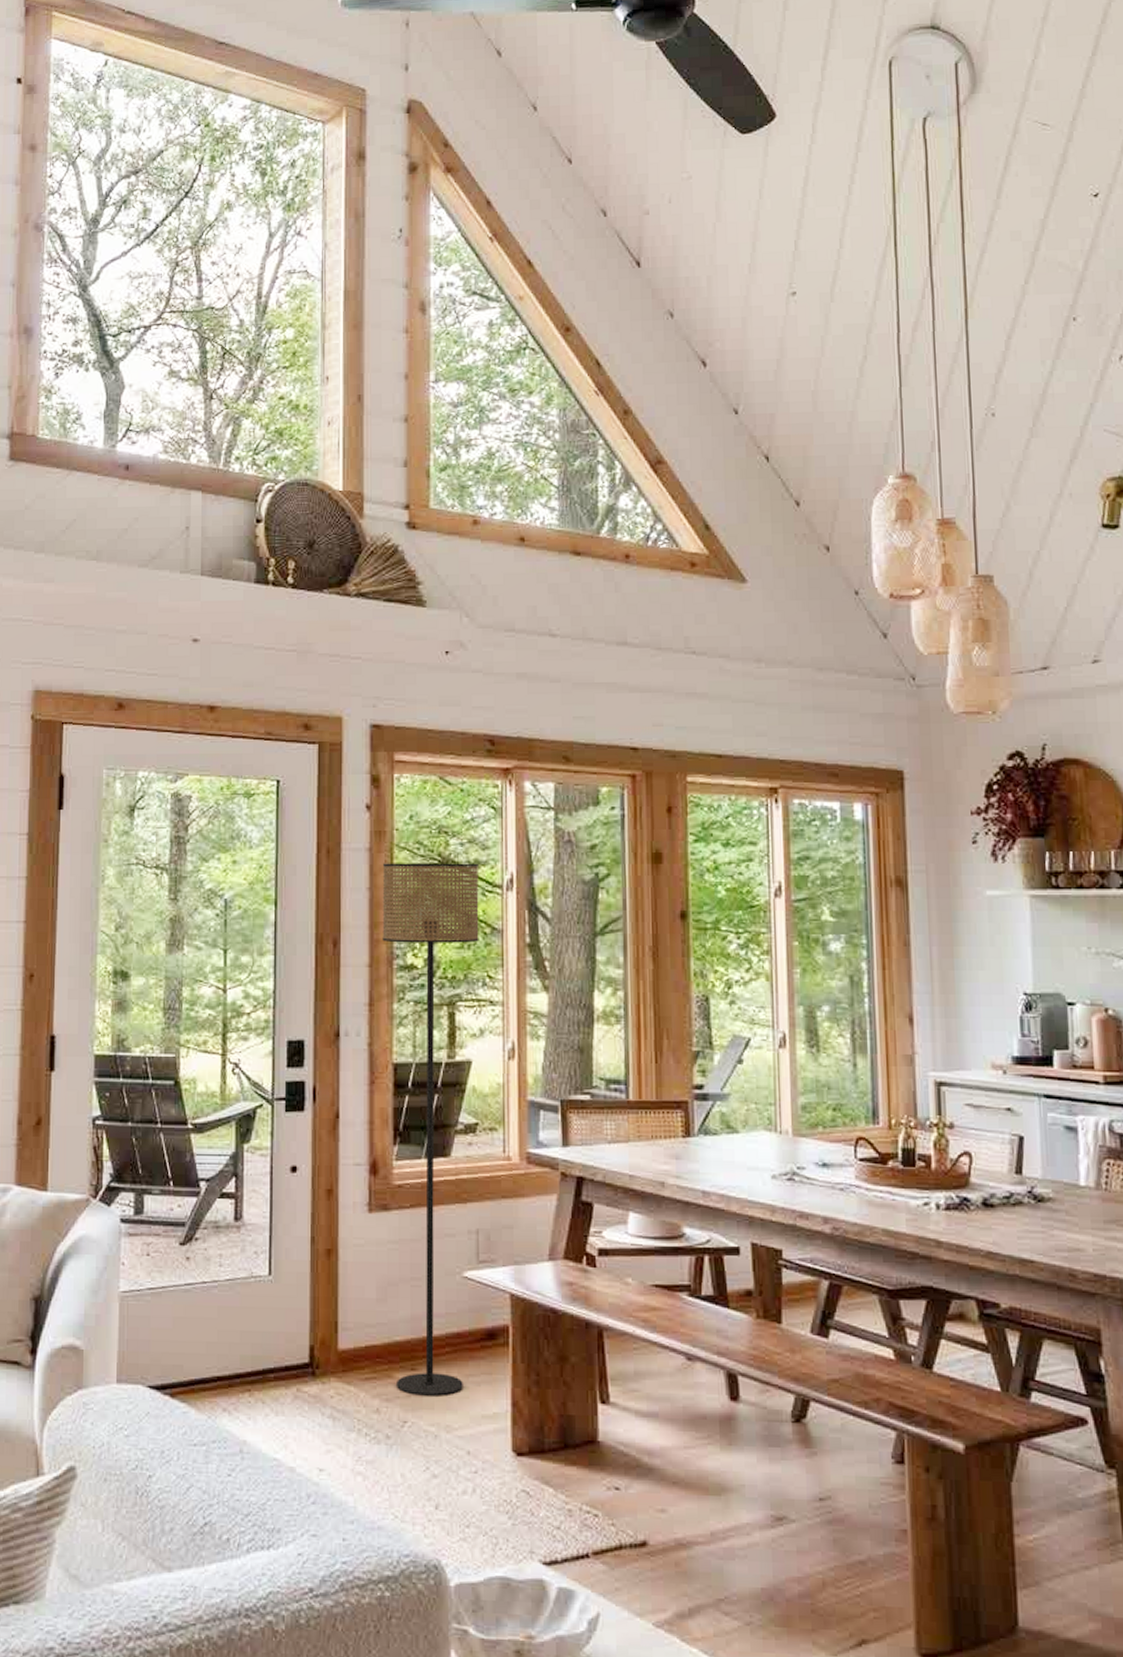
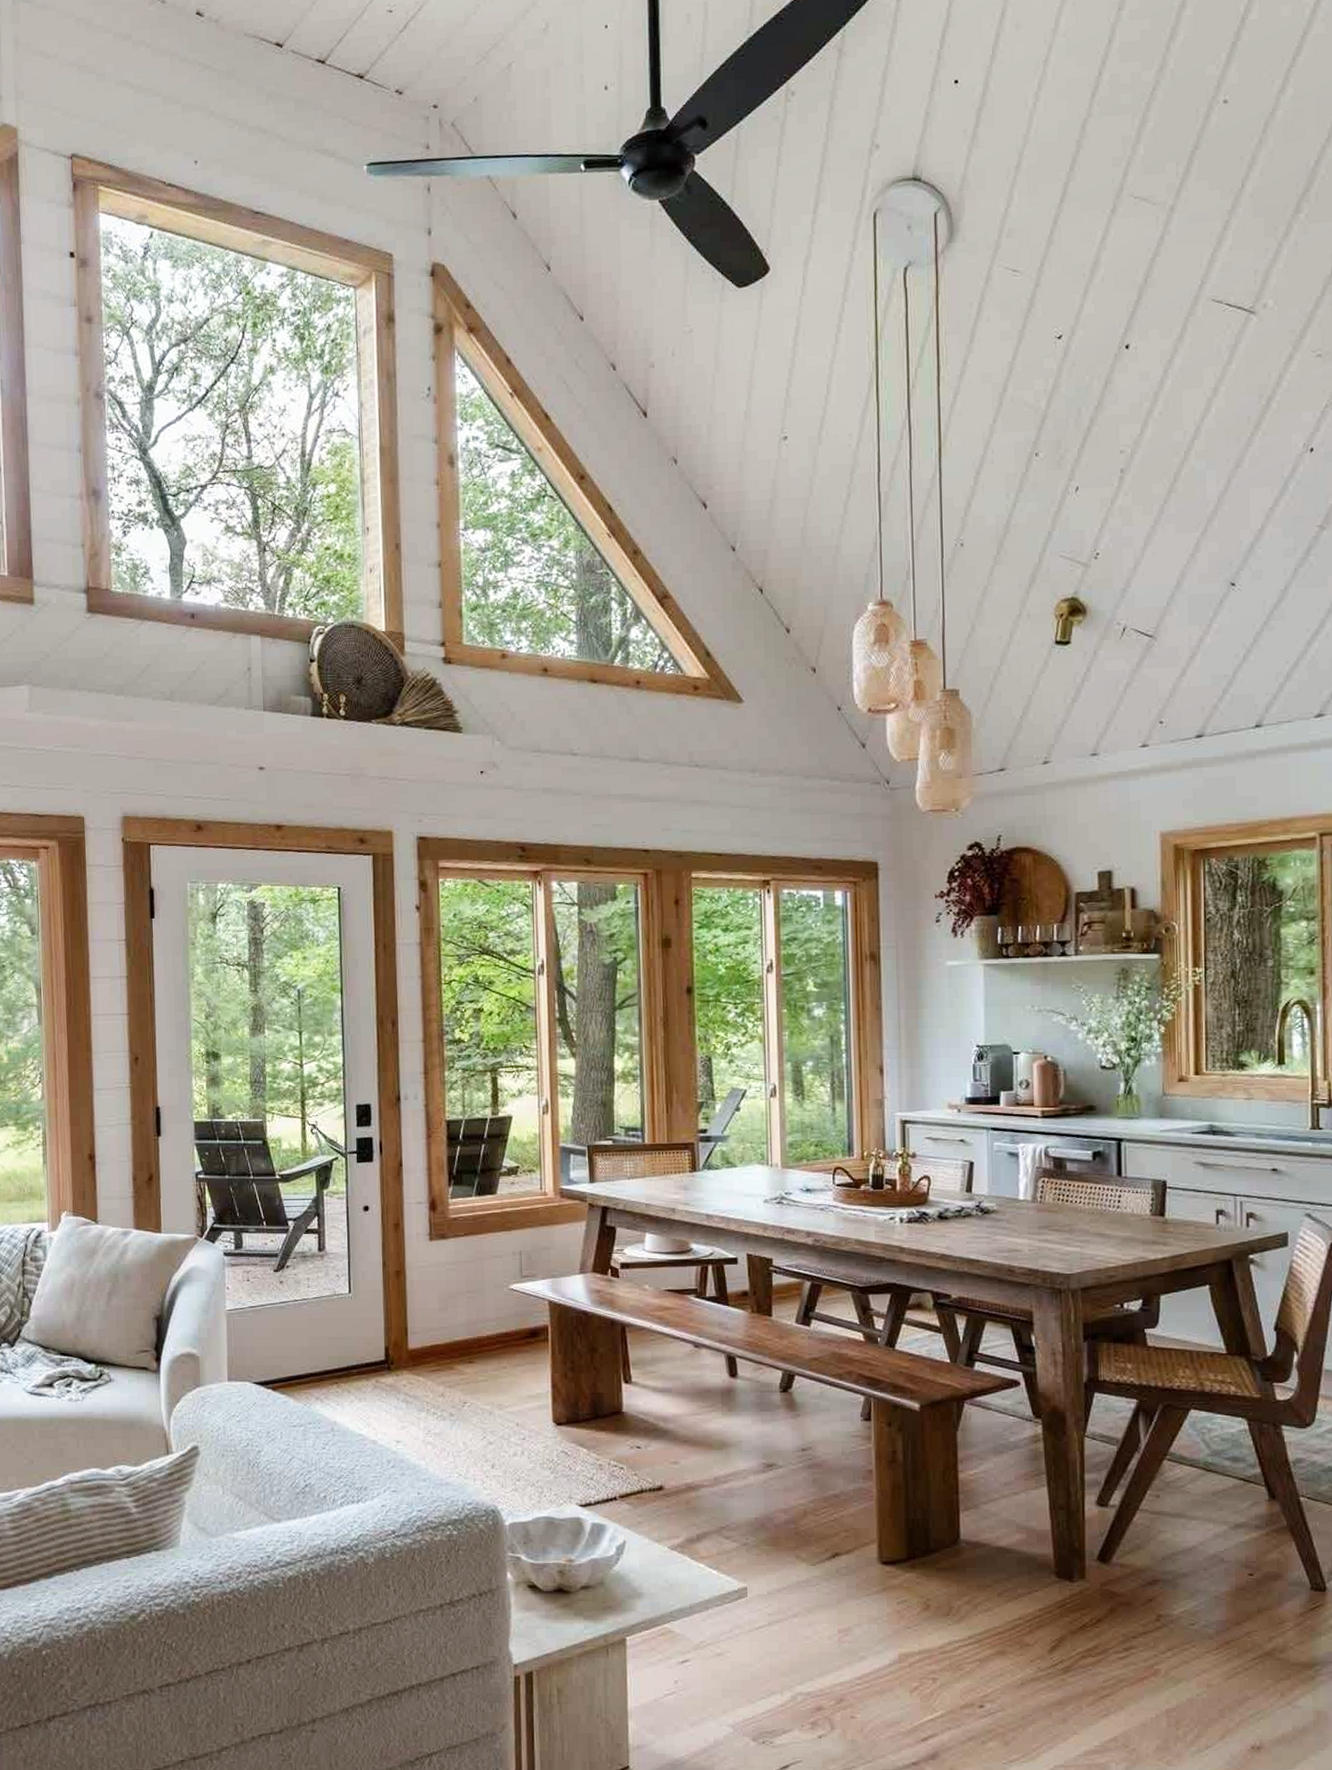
floor lamp: present [382,863,479,1396] -> none [431,952,516,1382]

